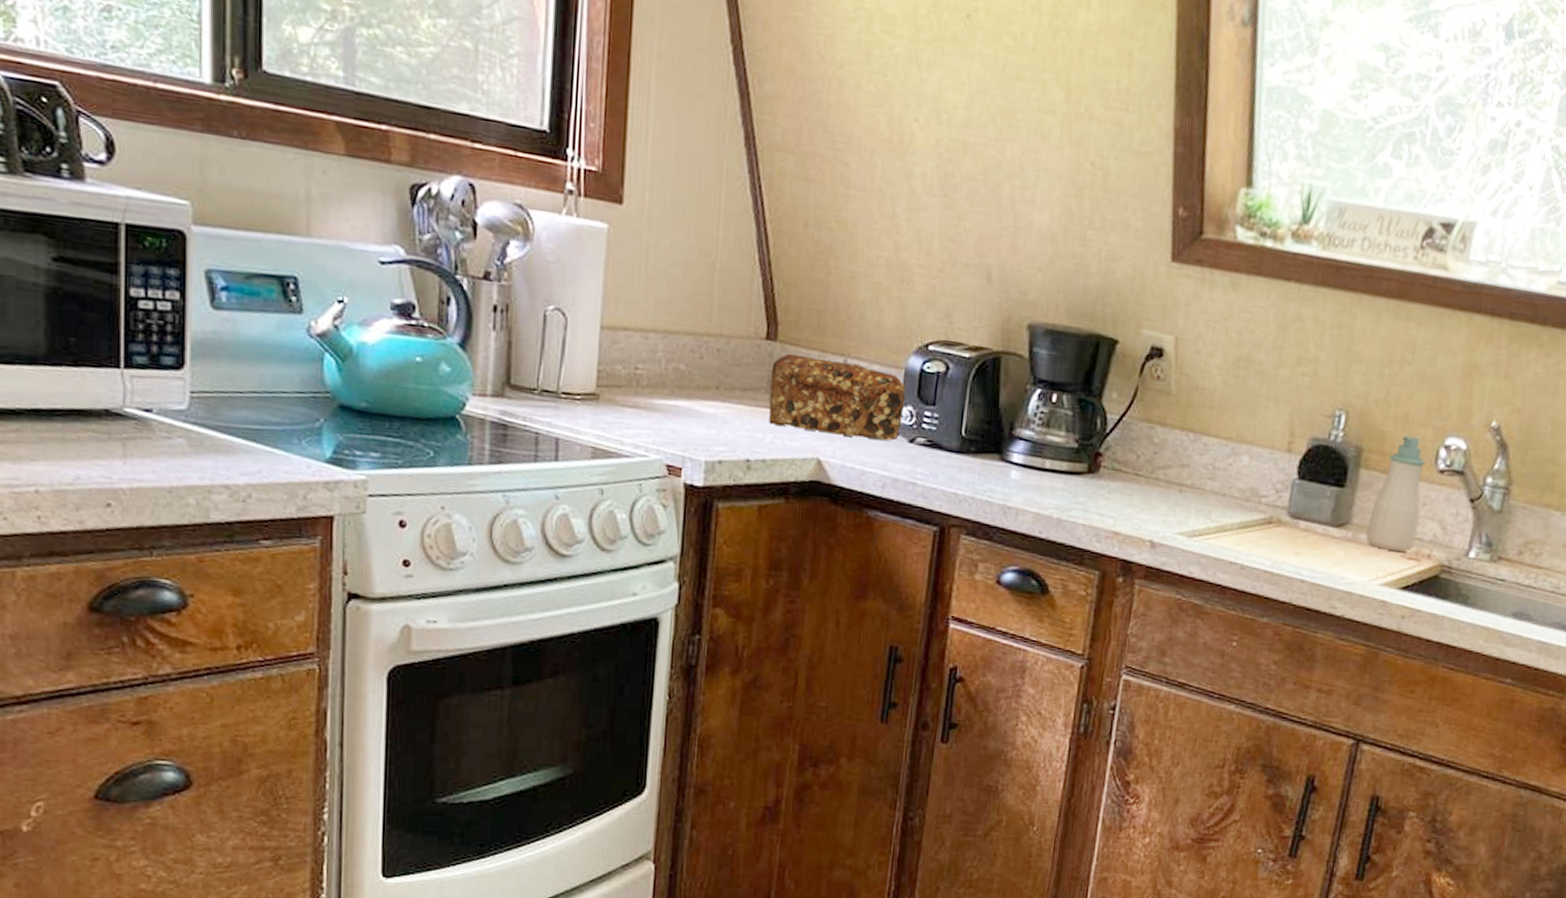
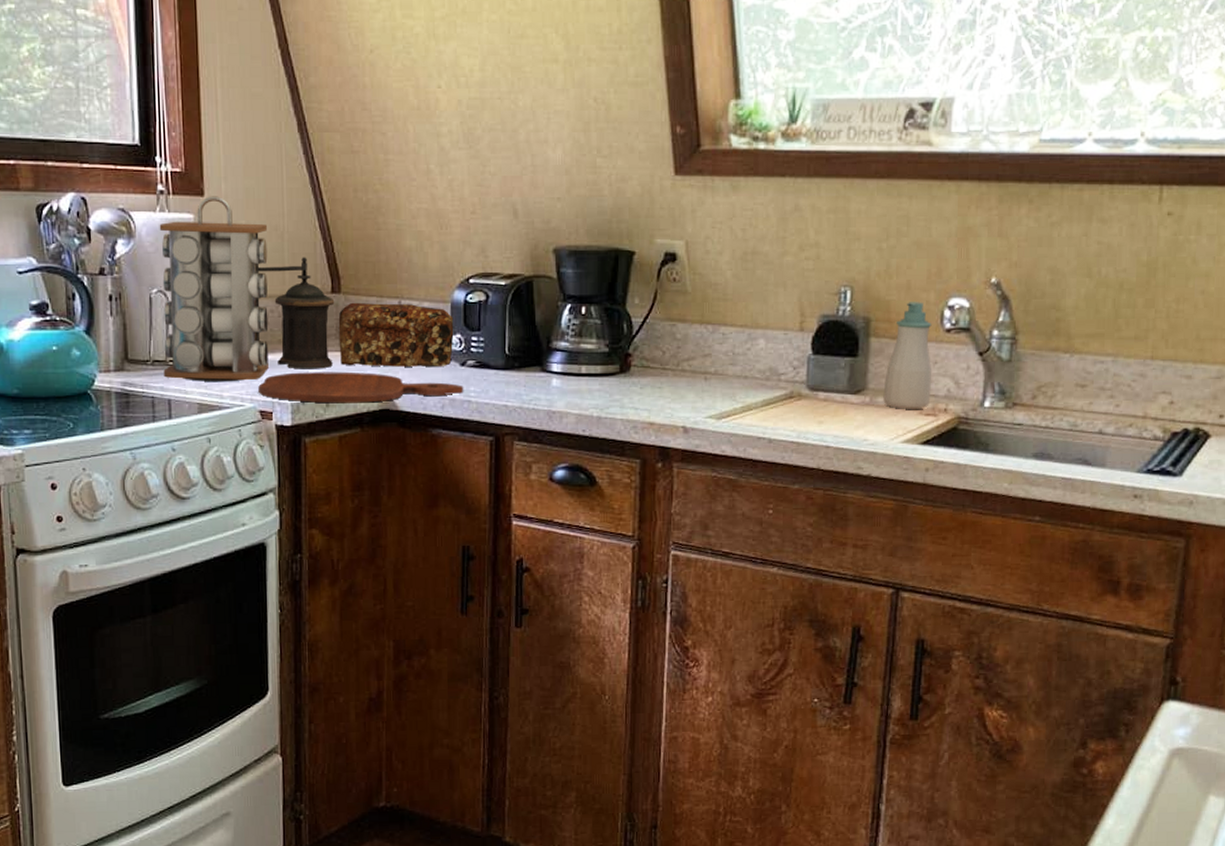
spice rack: none [553,205,696,428] -> present [159,196,269,381]
cutting board: none [667,425,910,475] -> present [258,371,464,404]
coffee grinder: none [679,293,769,425] -> present [257,257,335,369]

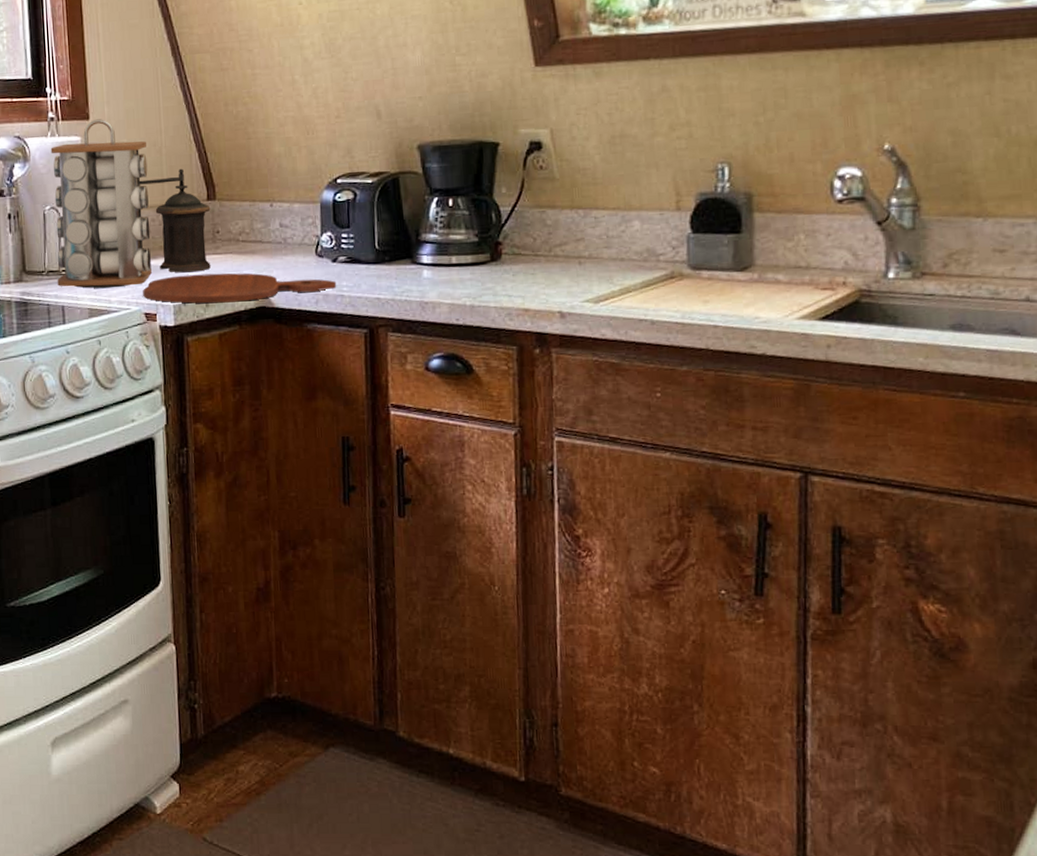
bread loaf: present [338,302,454,367] -> none [214,206,325,268]
soap bottle: present [883,302,932,409] -> none [772,173,826,285]

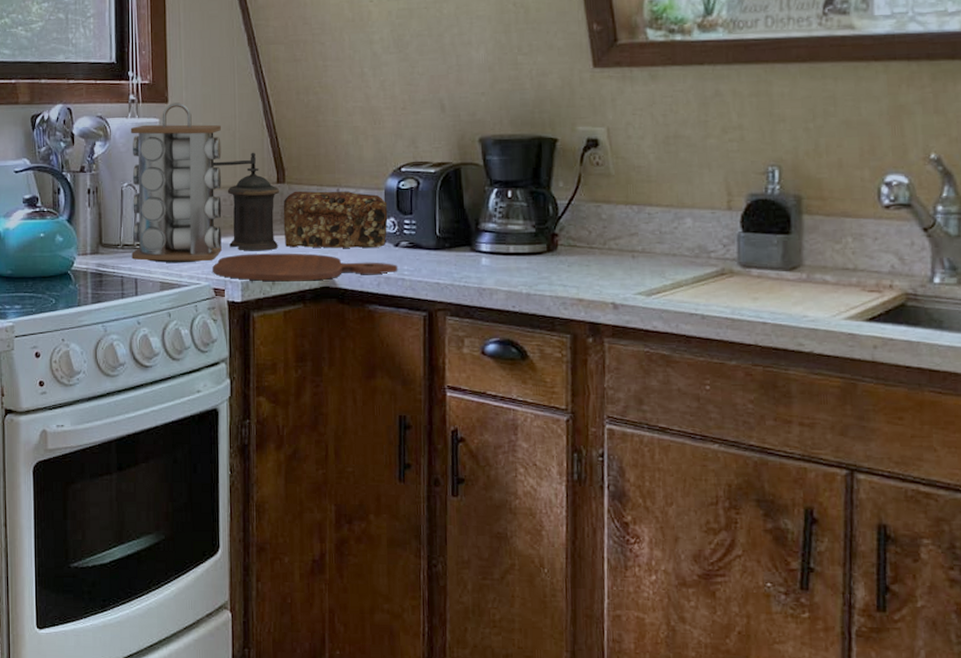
bread loaf: none [214,206,325,268] -> present [283,191,388,248]

